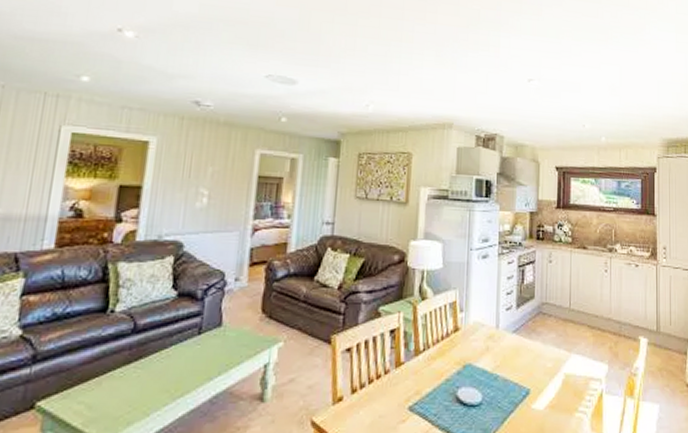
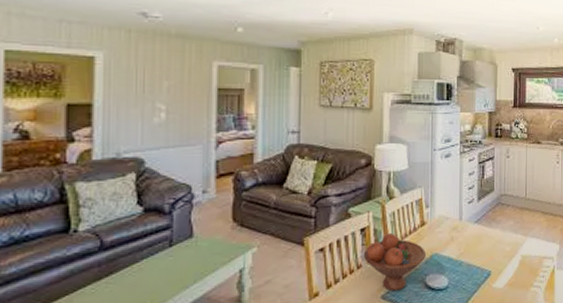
fruit bowl: none [391,336,458,403] -> present [363,232,426,291]

